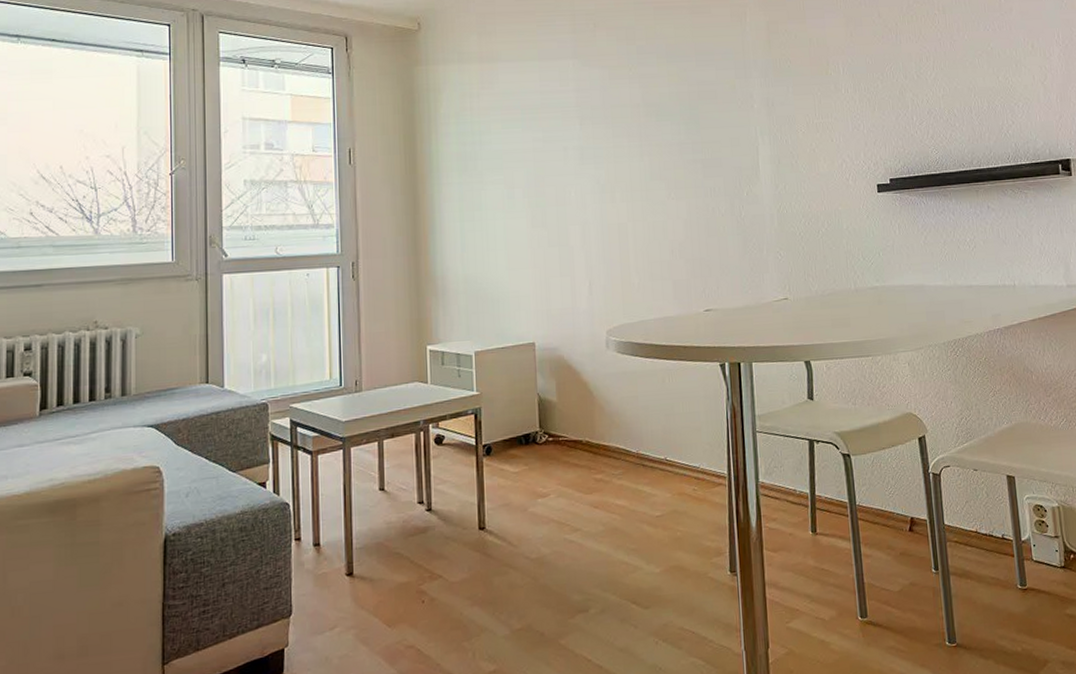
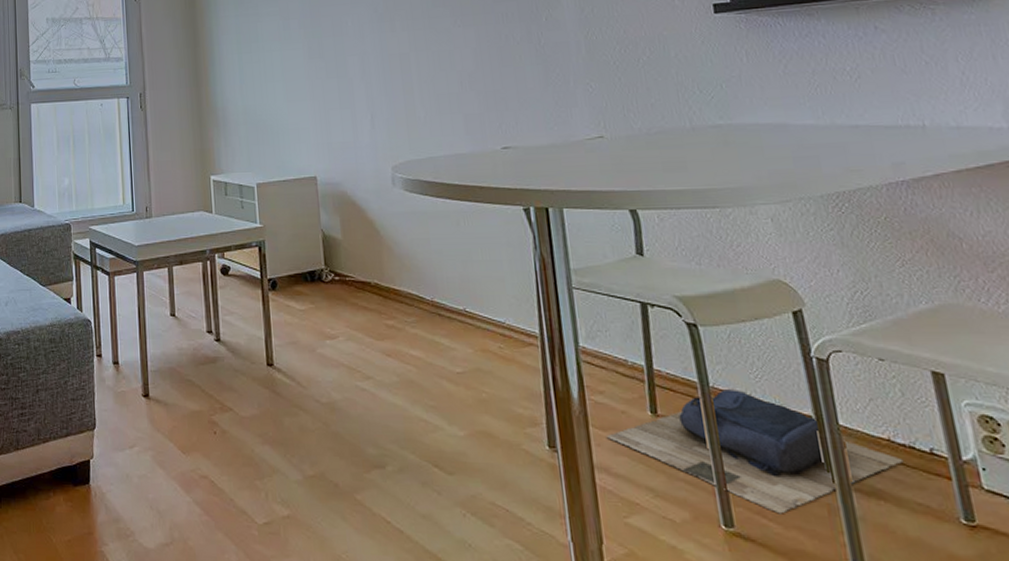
backpack: none [776,505,985,601] -> present [605,389,904,514]

